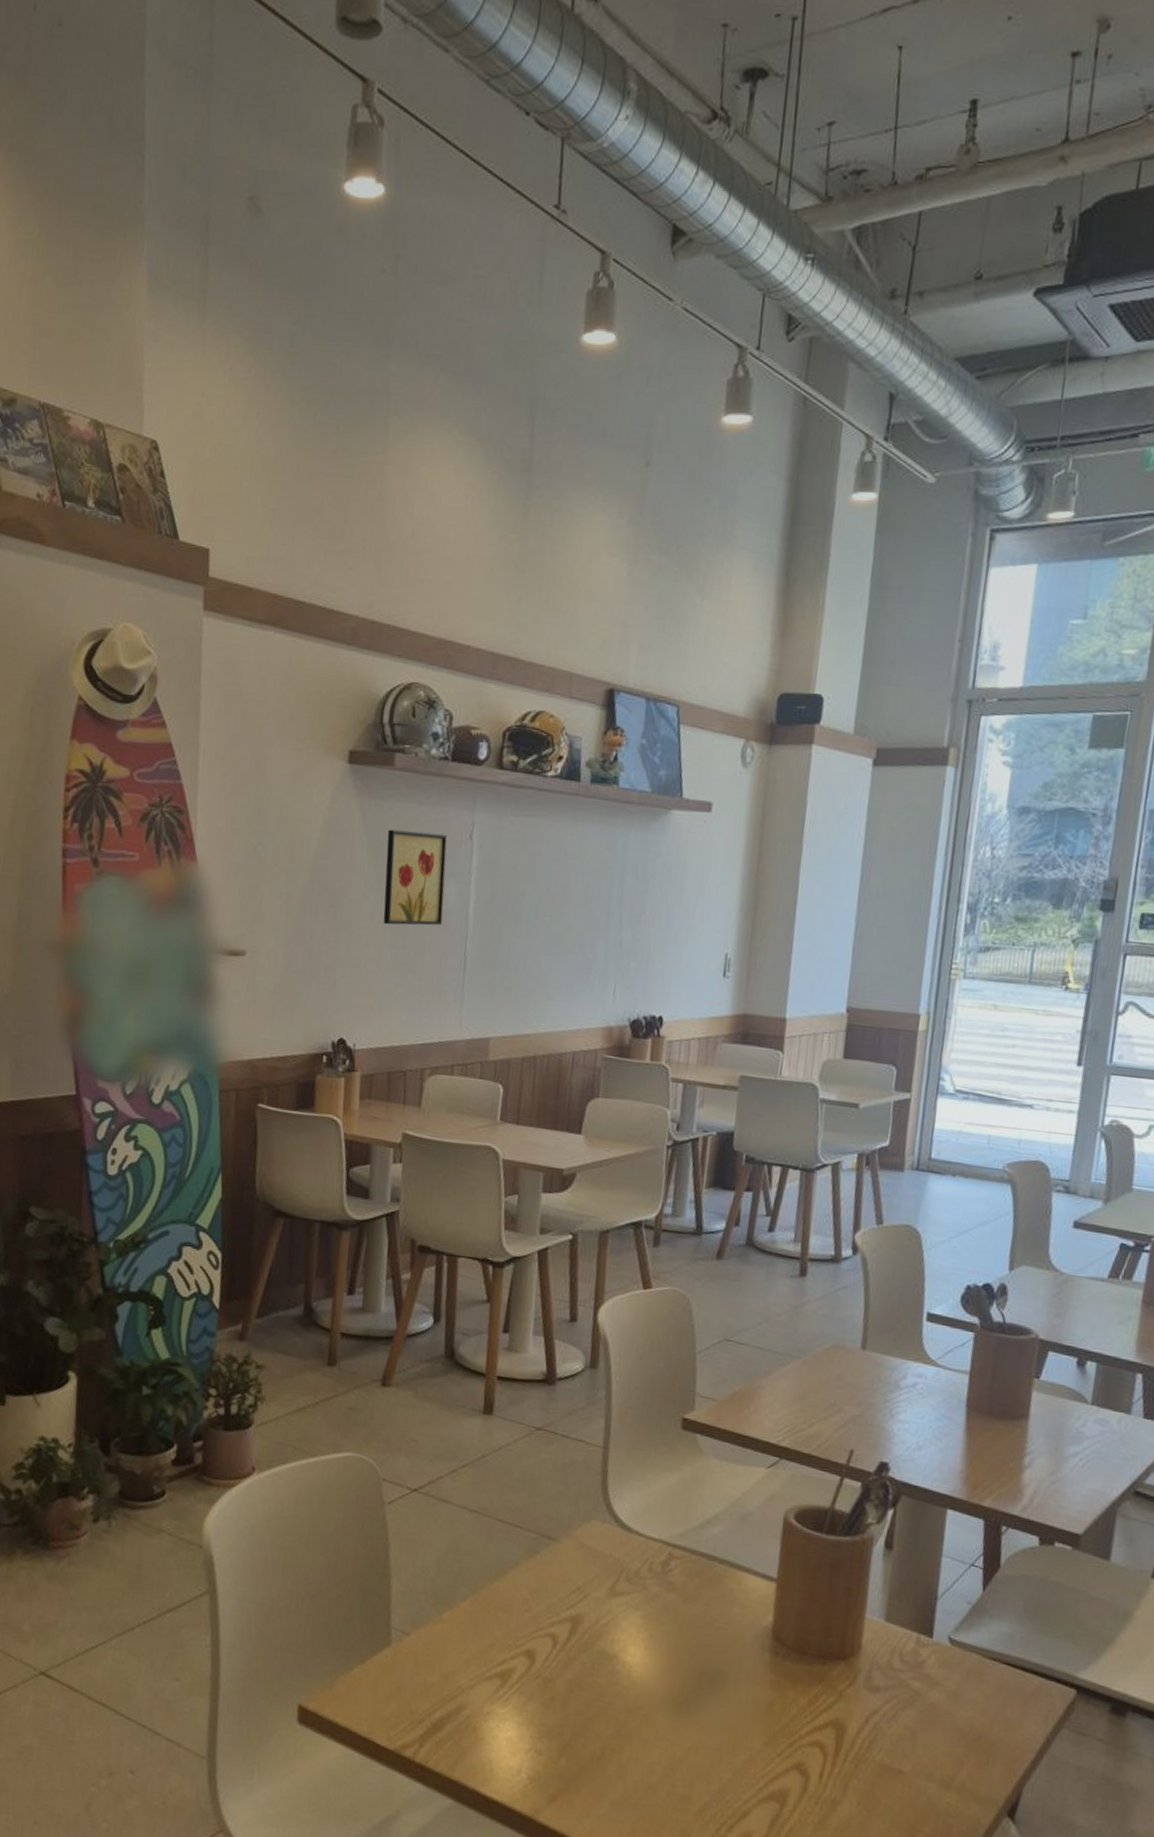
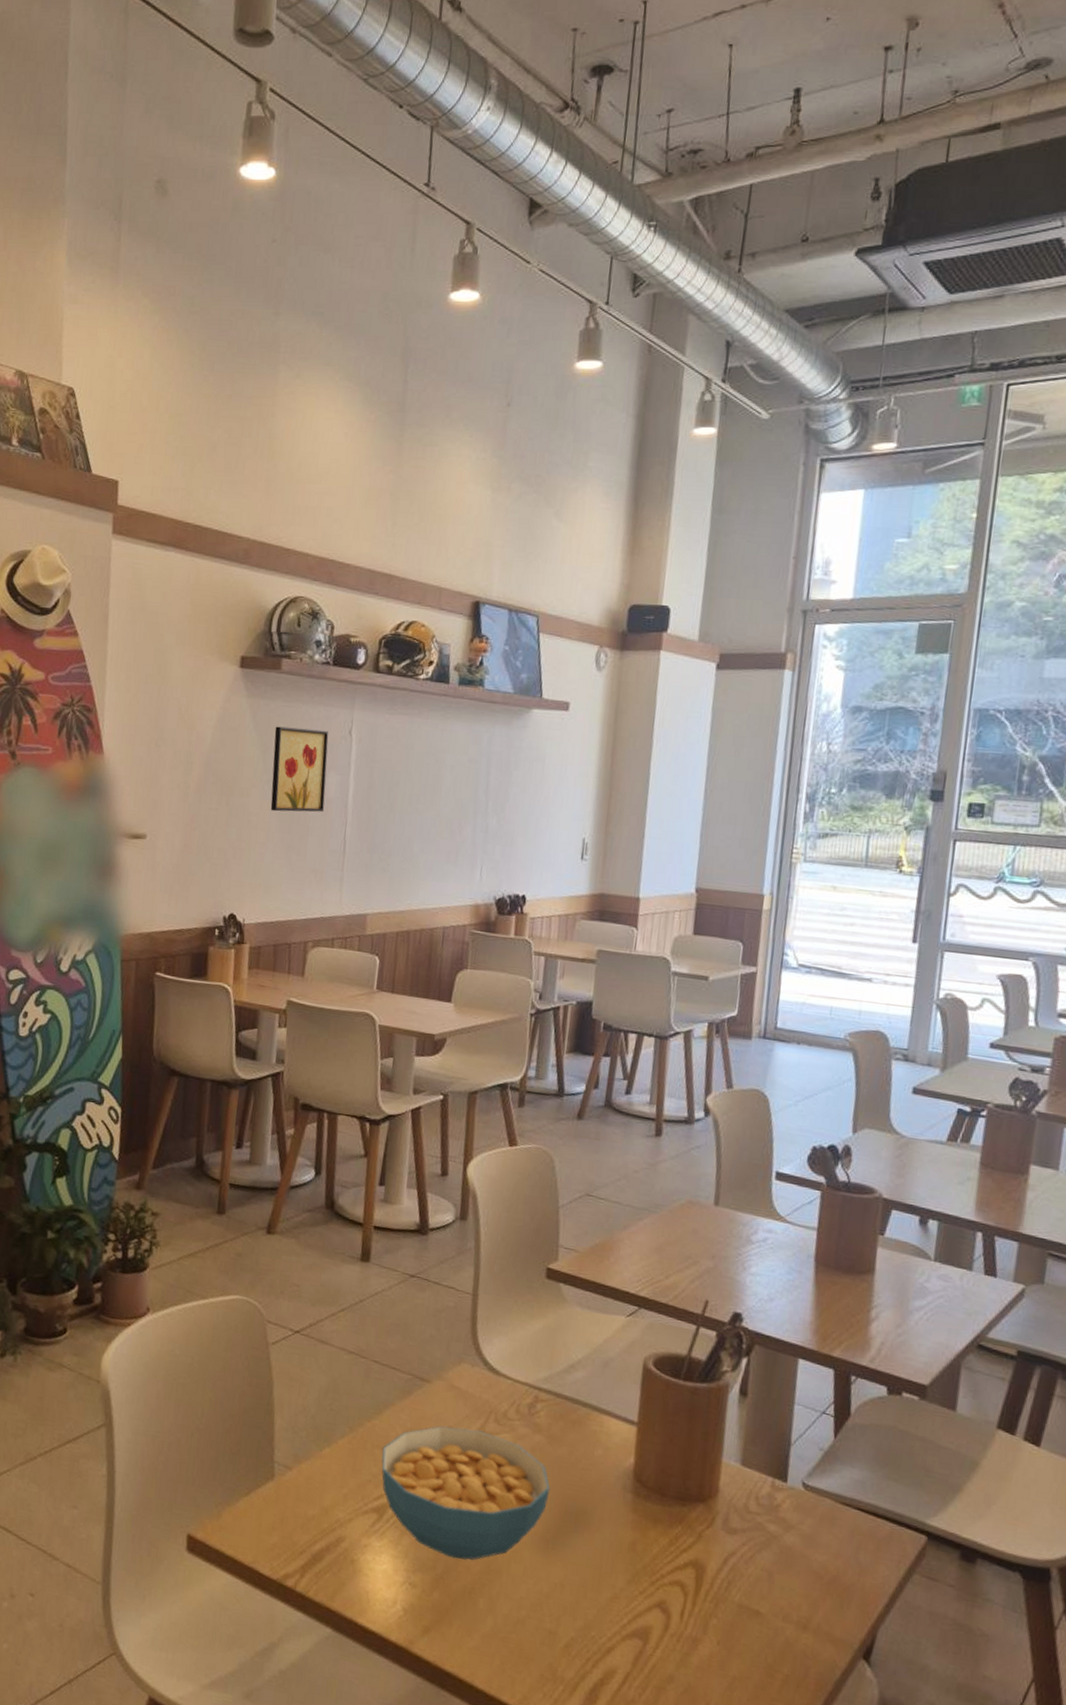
cereal bowl: none [505,1586,685,1726] -> present [381,1426,551,1561]

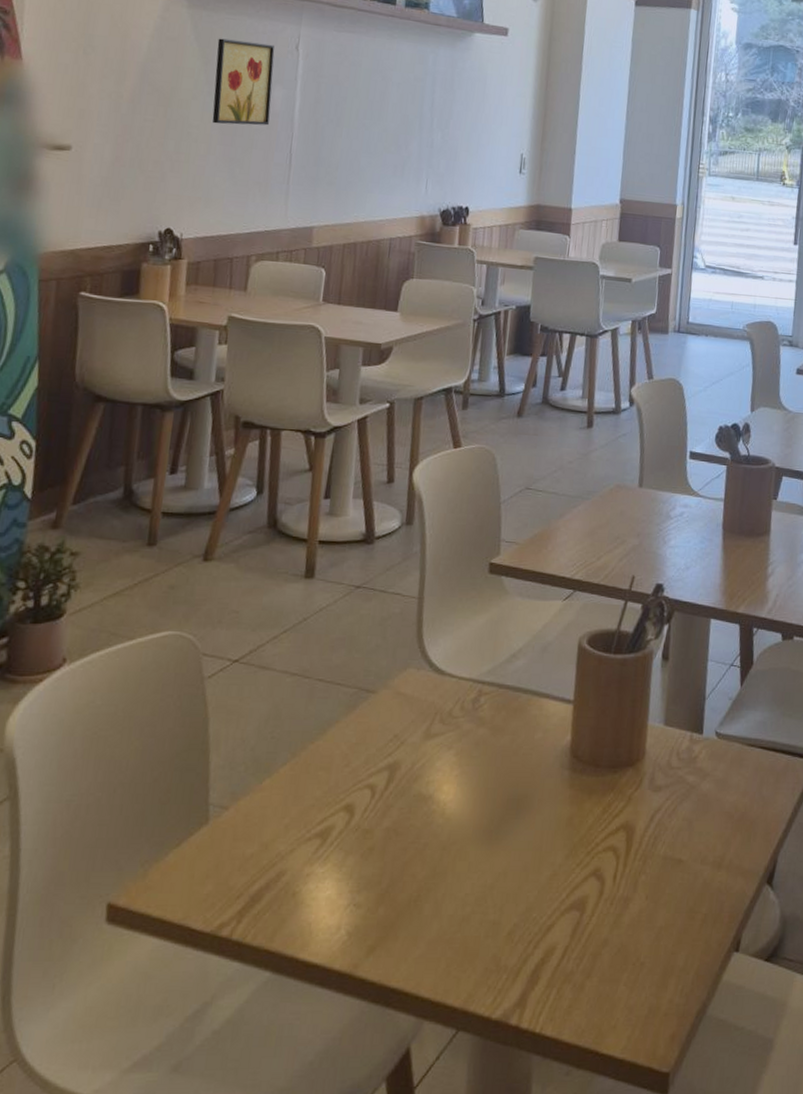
cereal bowl: present [381,1426,551,1561] -> none [325,733,494,869]

